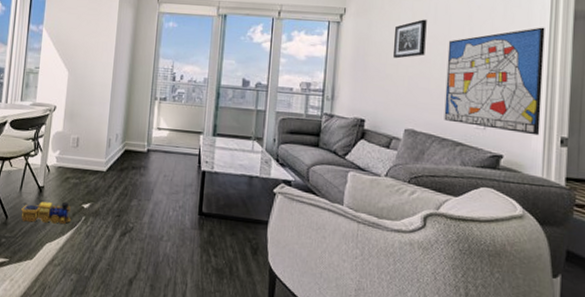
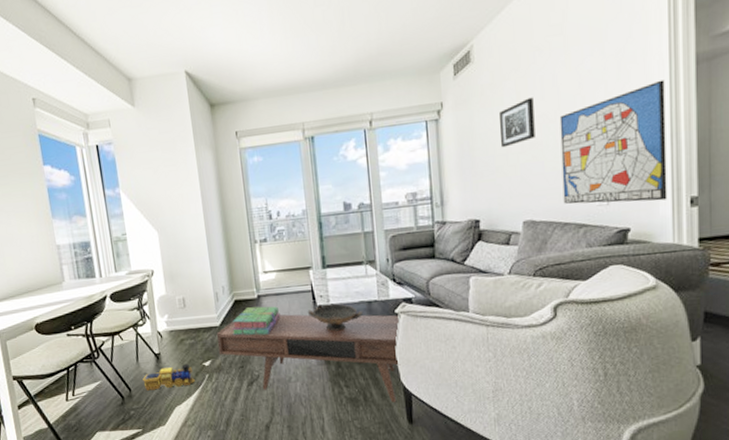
coffee table: none [99,169,278,282] -> present [216,314,401,403]
stack of books: none [116,159,165,189] -> present [232,306,281,336]
decorative bowl: none [191,171,244,199] -> present [307,304,364,332]

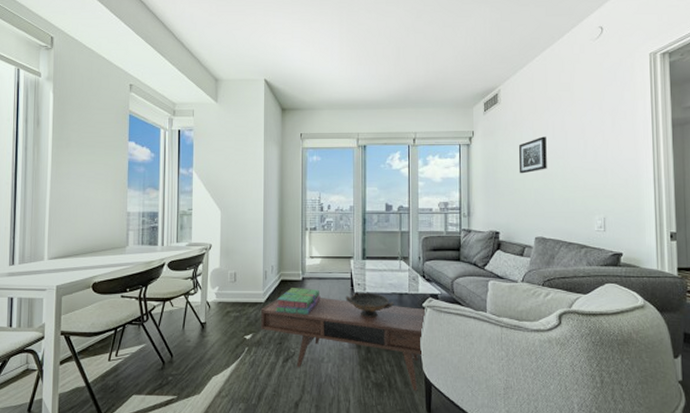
toy train: present [143,363,195,391] -> none [186,335,235,358]
wall art: present [559,79,668,204] -> none [567,136,652,233]

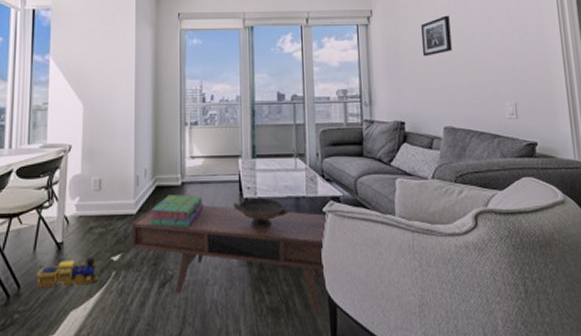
toy train: none [186,335,235,358] -> present [37,257,99,289]

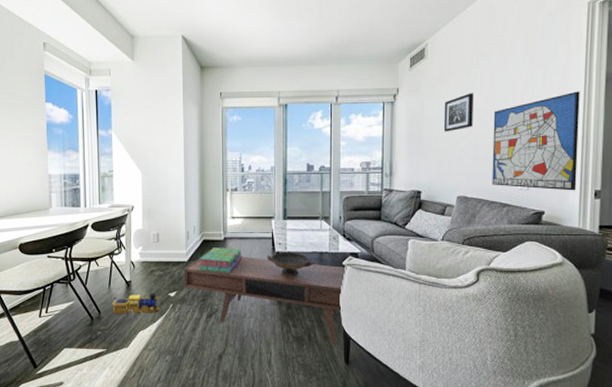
wall art: none [472,14,566,119] -> present [492,91,580,191]

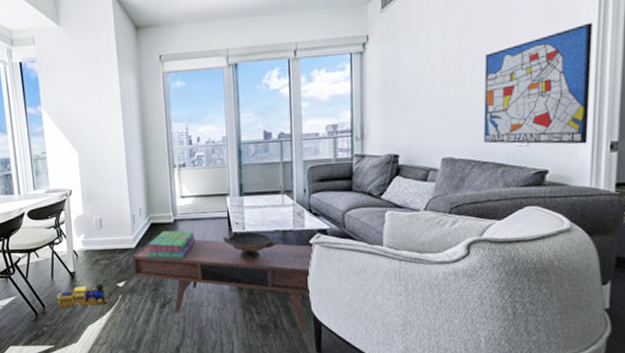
wall art: present [443,93,474,132] -> none [424,34,460,84]

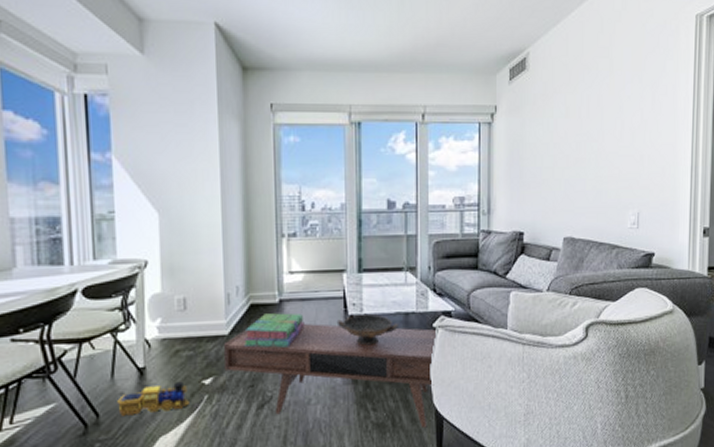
wall art: present [483,22,593,144] -> none [600,115,689,229]

